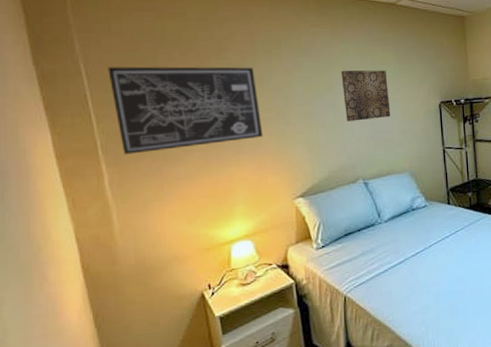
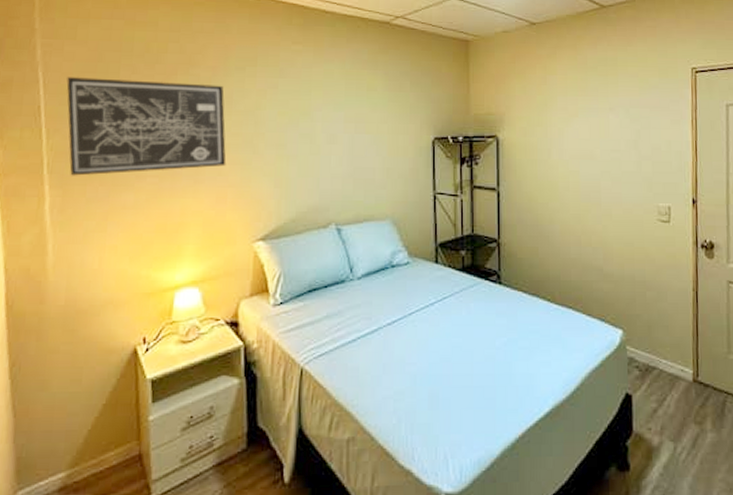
wall art: present [341,70,391,122] -> none [321,94,375,154]

